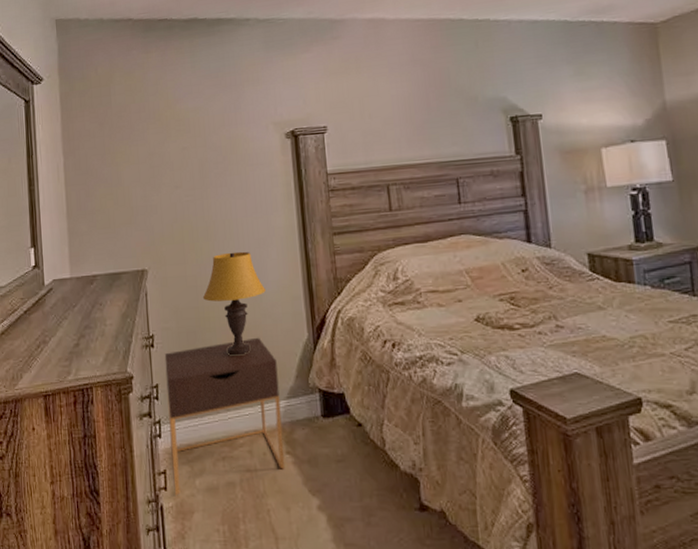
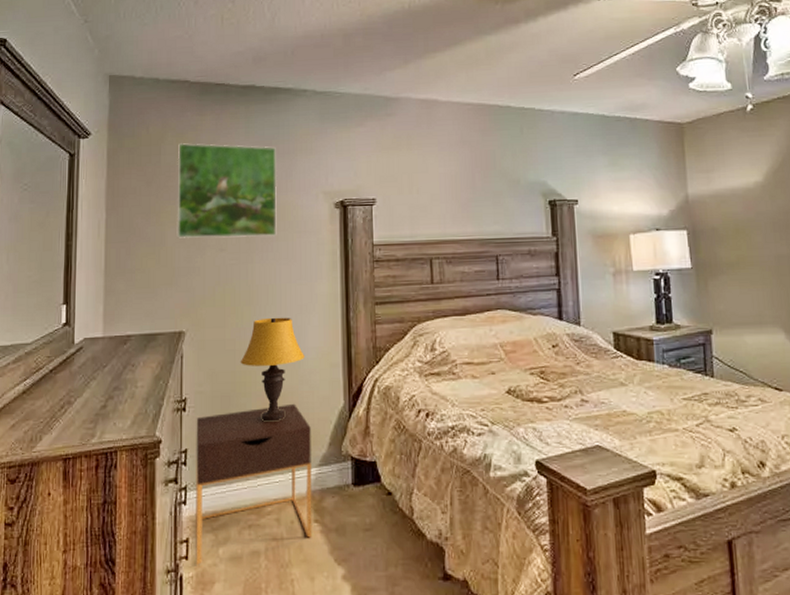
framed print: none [127,79,230,178] -> present [177,142,278,239]

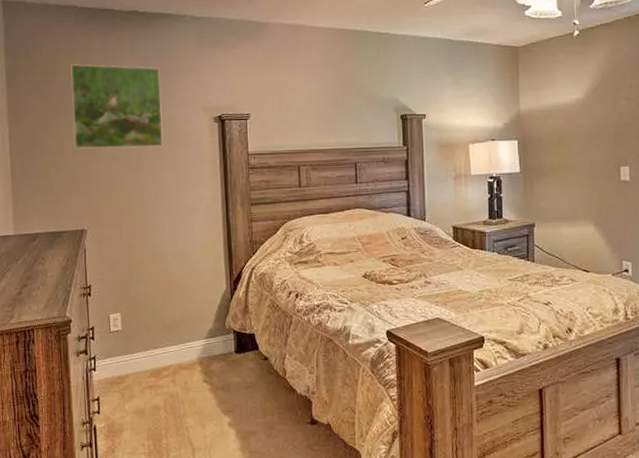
nightstand: present [196,403,313,565] -> none [100,288,203,418]
table lamp: present [240,317,304,422] -> none [135,216,191,303]

